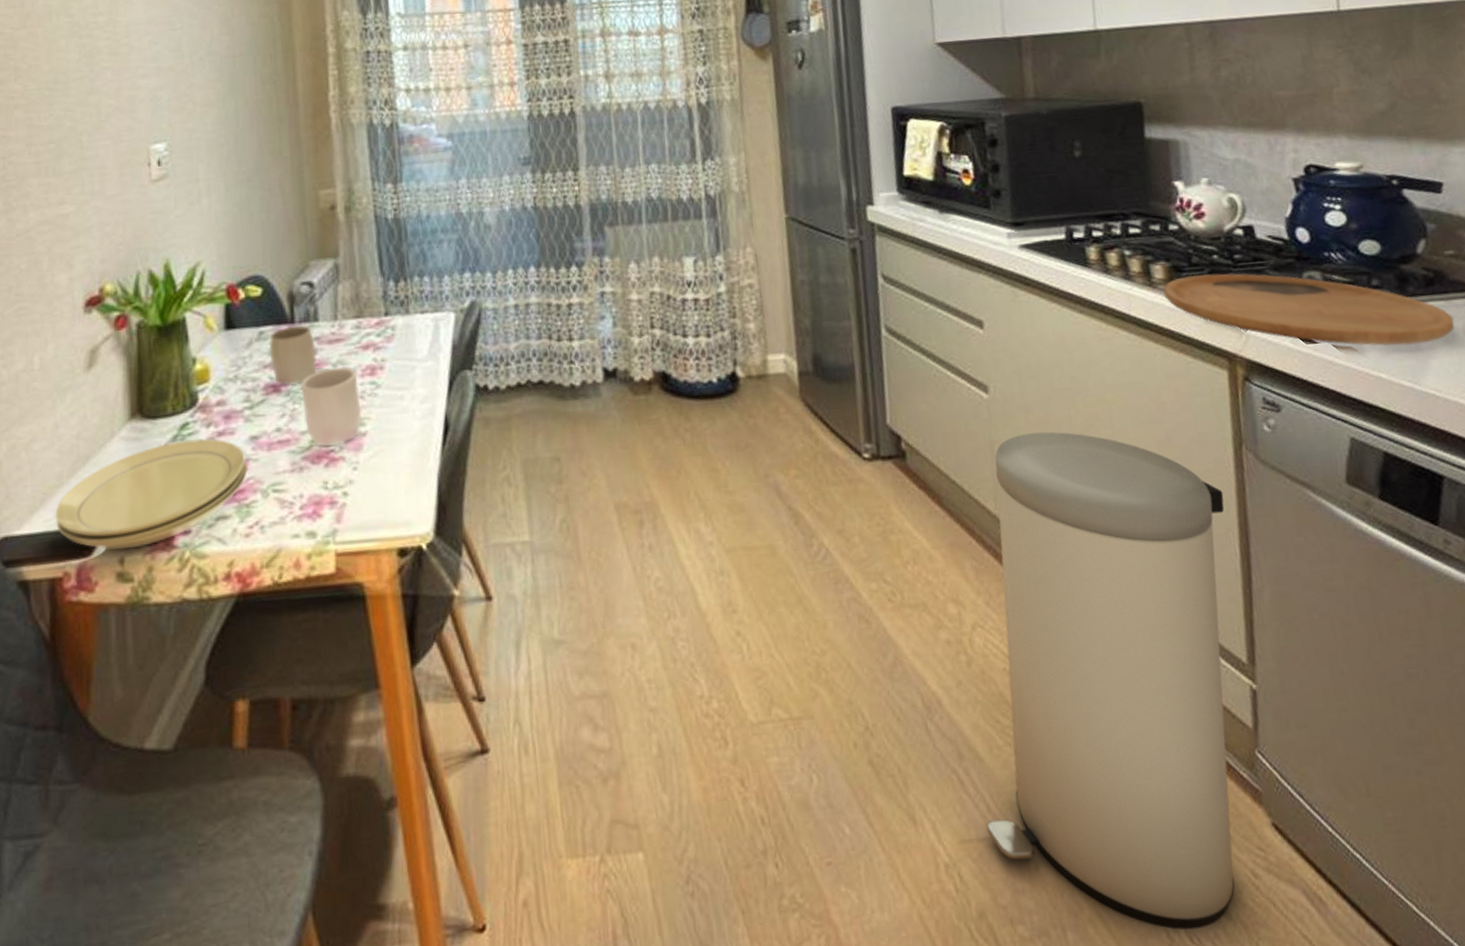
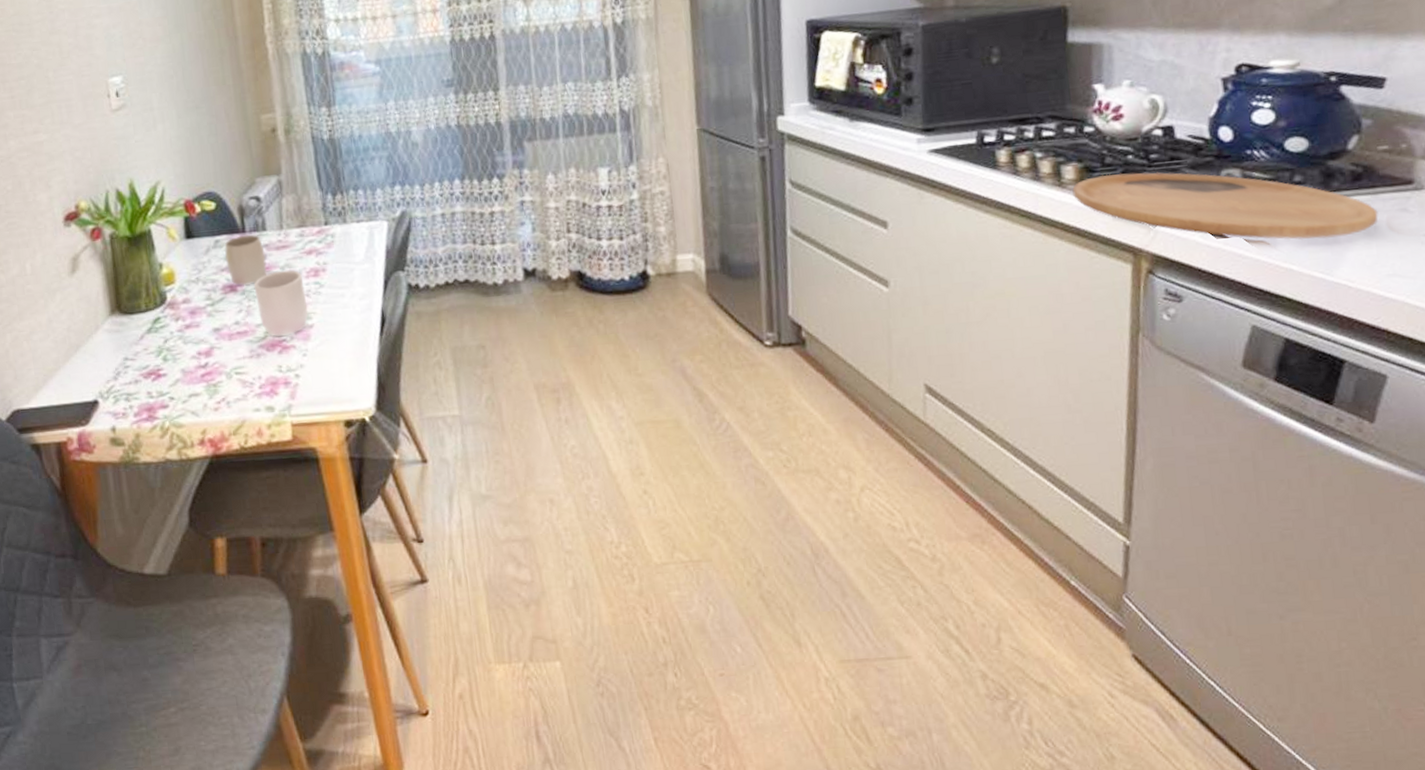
plate: present [55,438,248,550] -> none [55,330,213,421]
pedal bin: present [986,431,1235,930] -> none [864,321,1116,736]

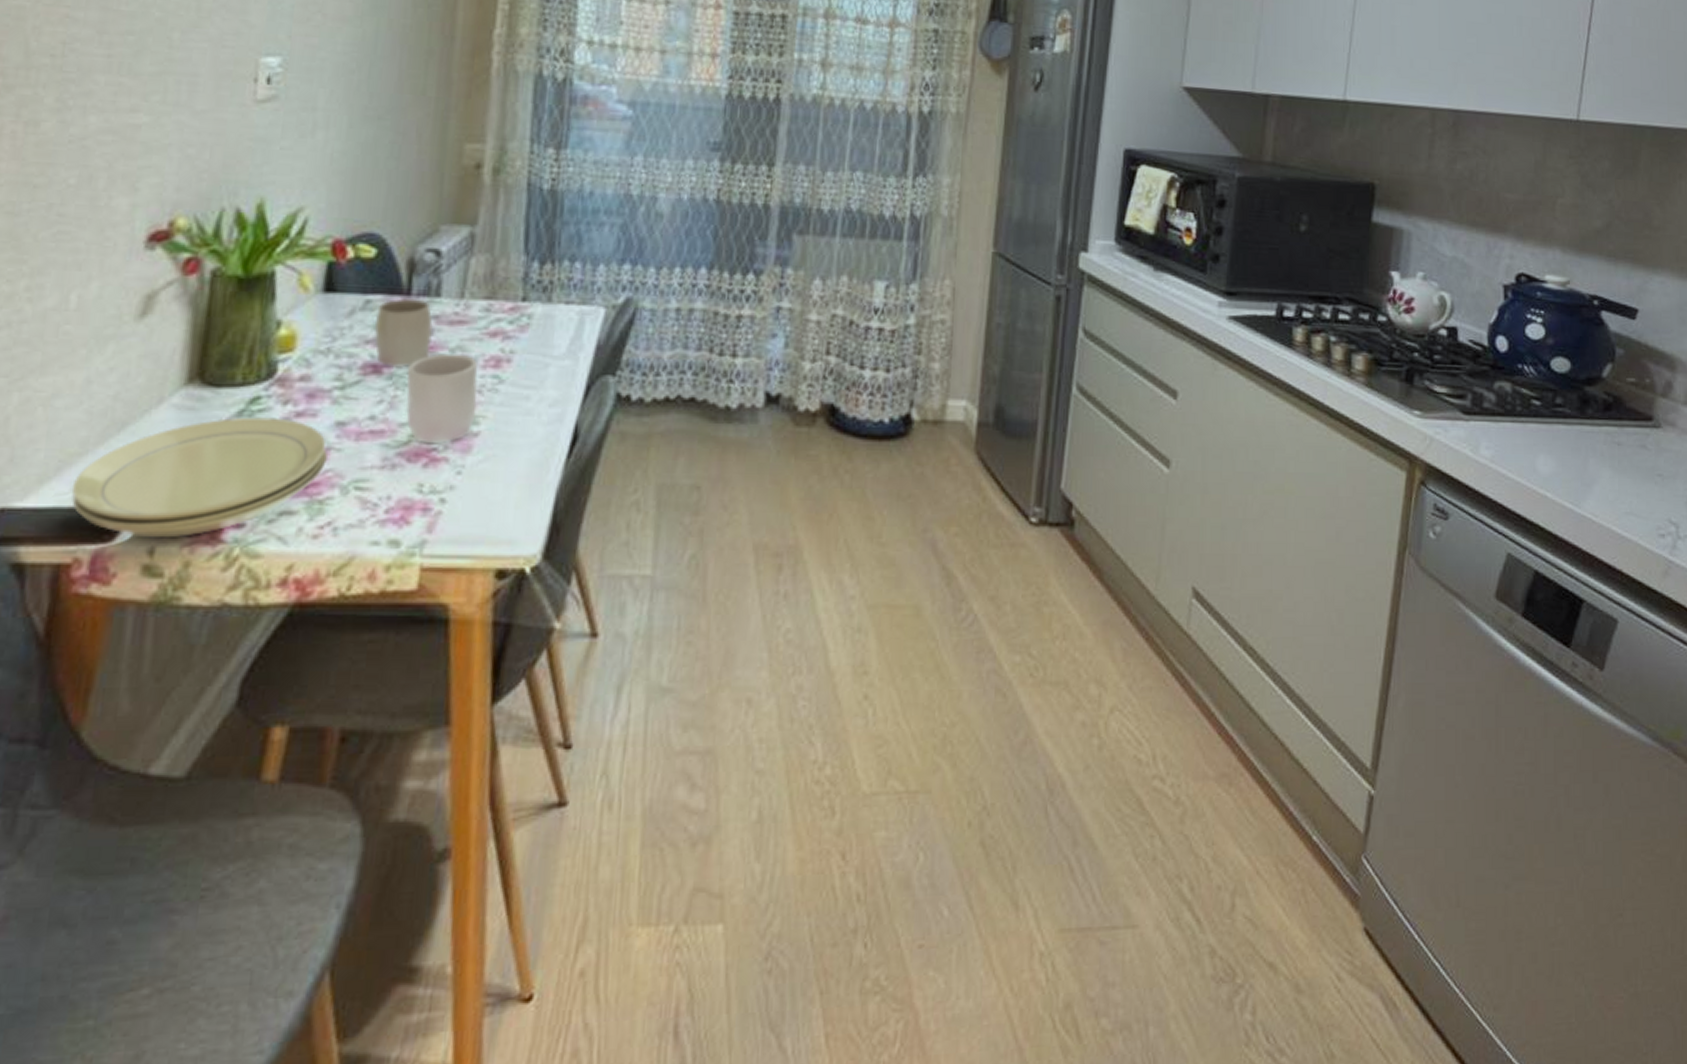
plate: none [55,330,213,421] -> present [71,417,327,538]
cutting board: present [1072,172,1378,240] -> none [1360,370,1622,467]

